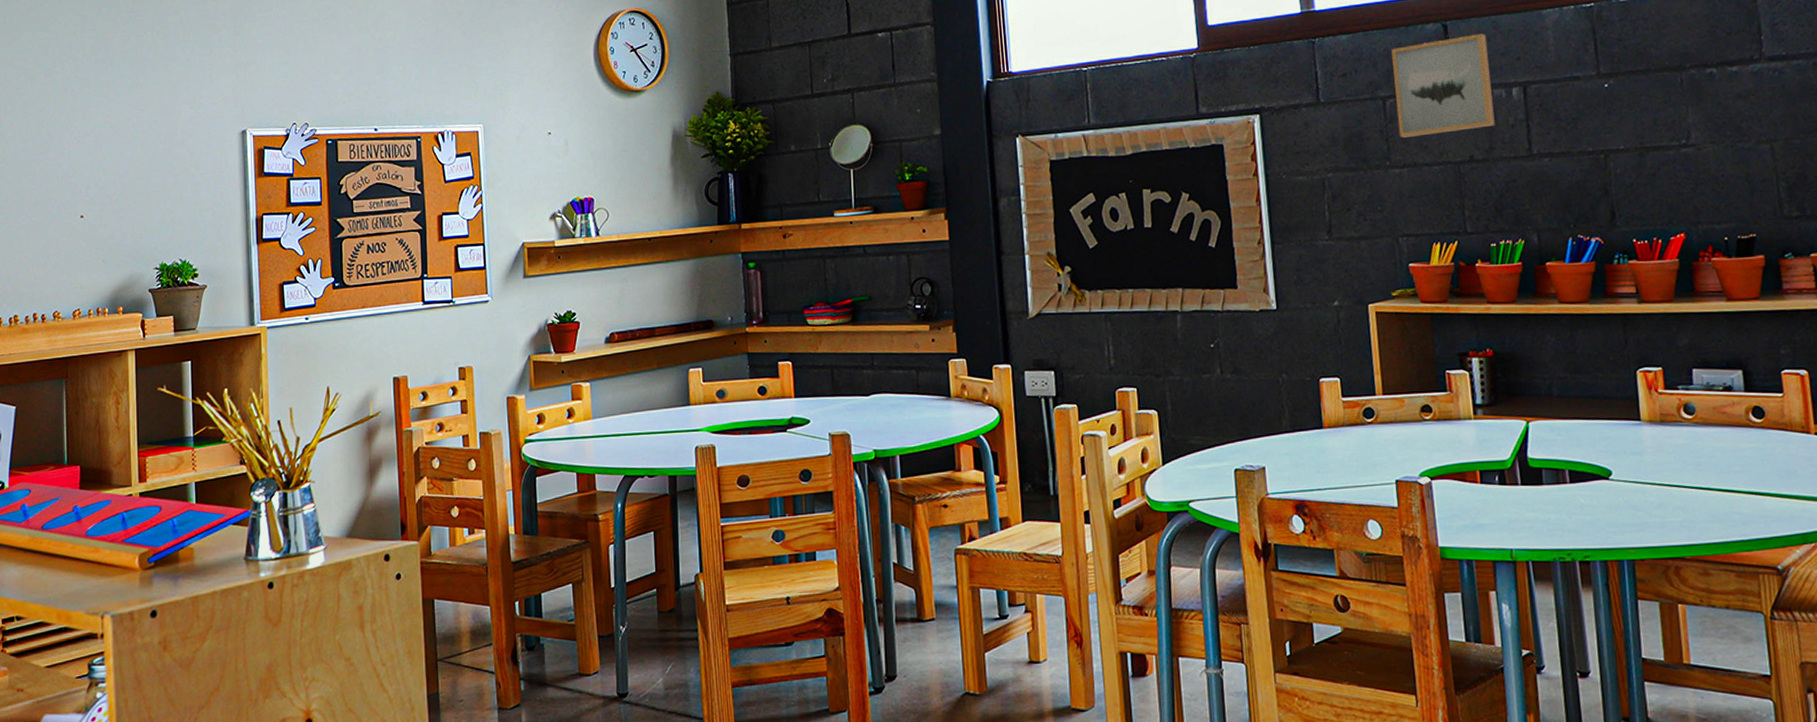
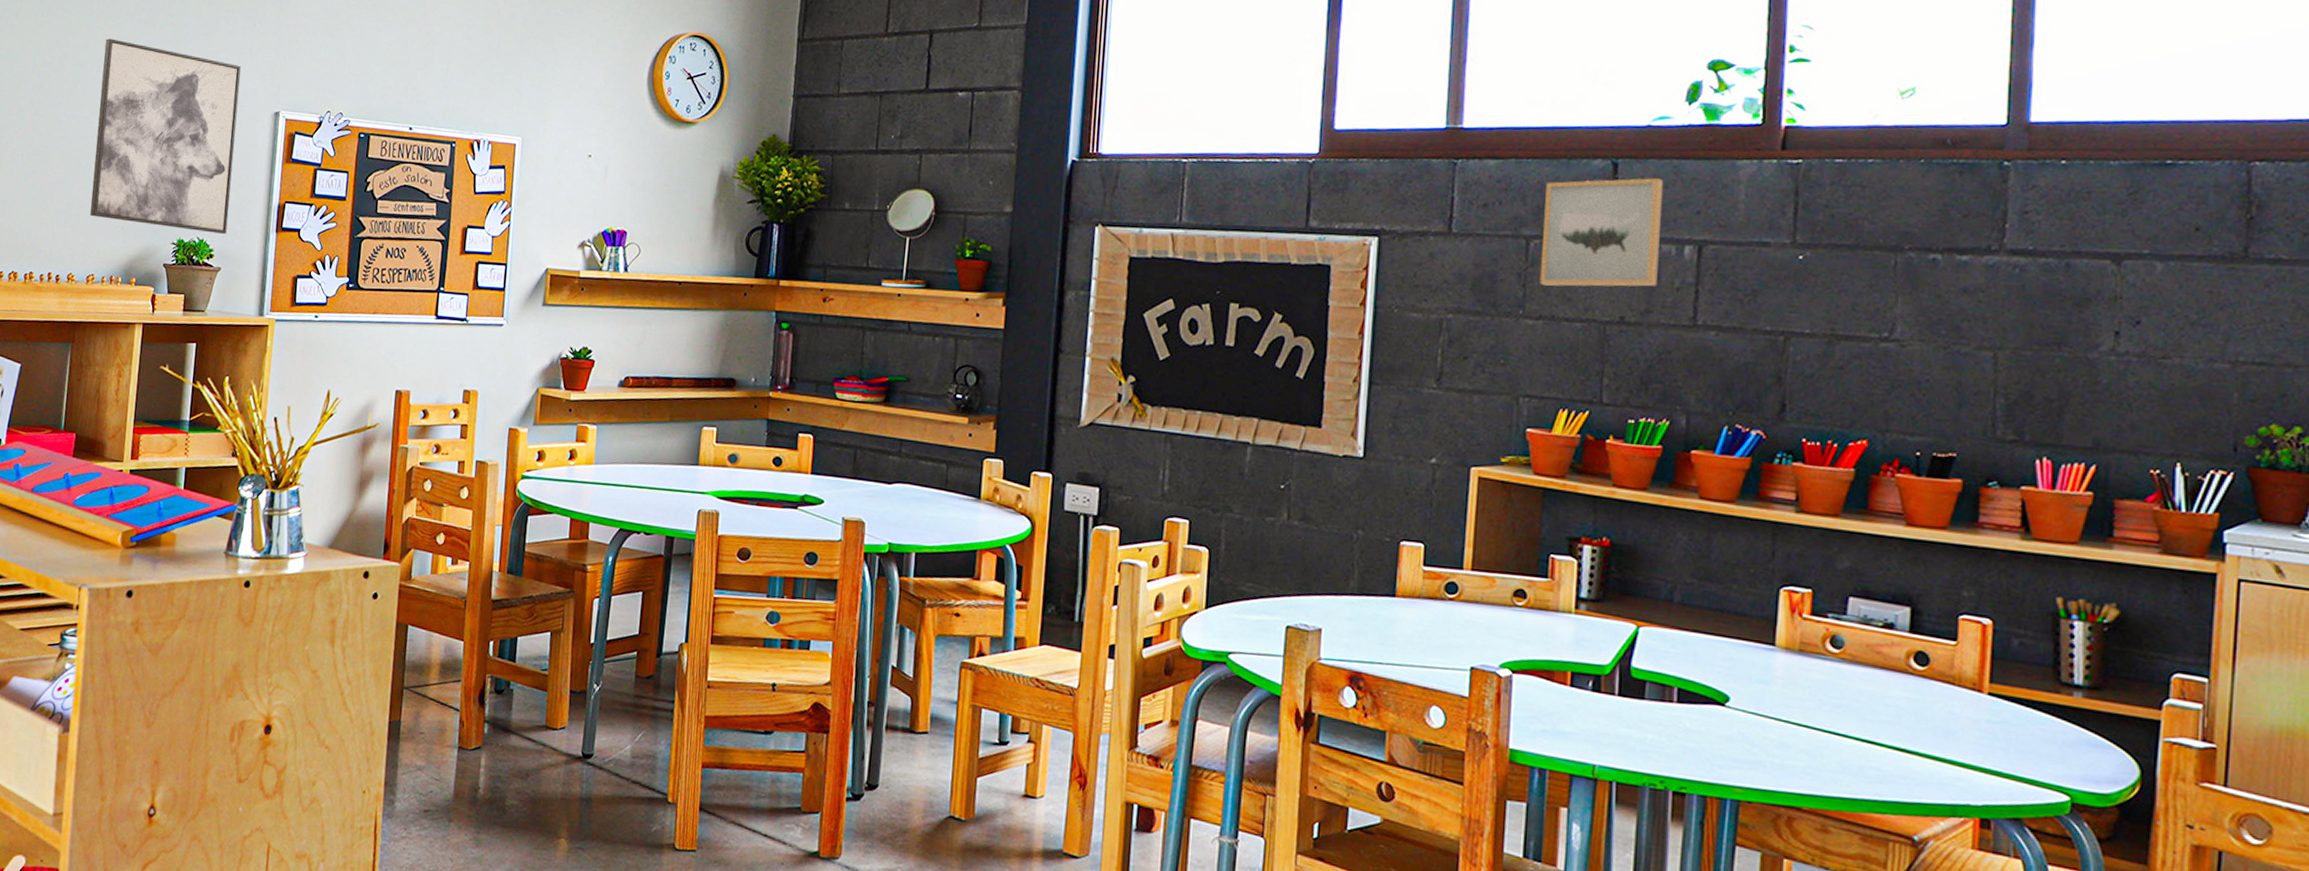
wall art: none [65,81,208,254] -> present [90,38,241,234]

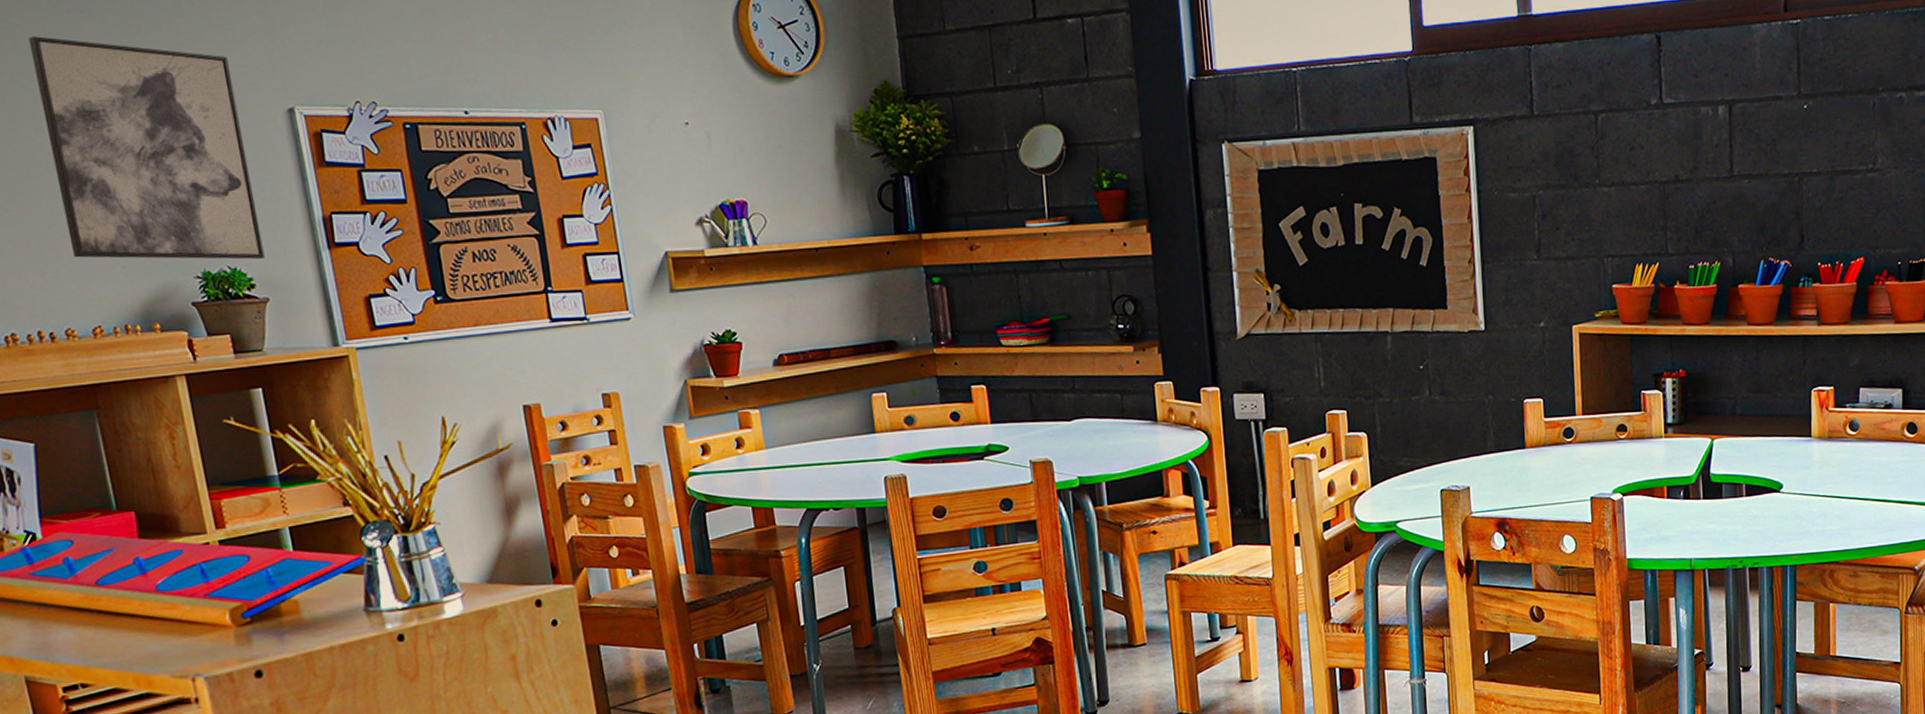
wall art: present [1539,178,1664,287] -> none [1606,47,1701,155]

